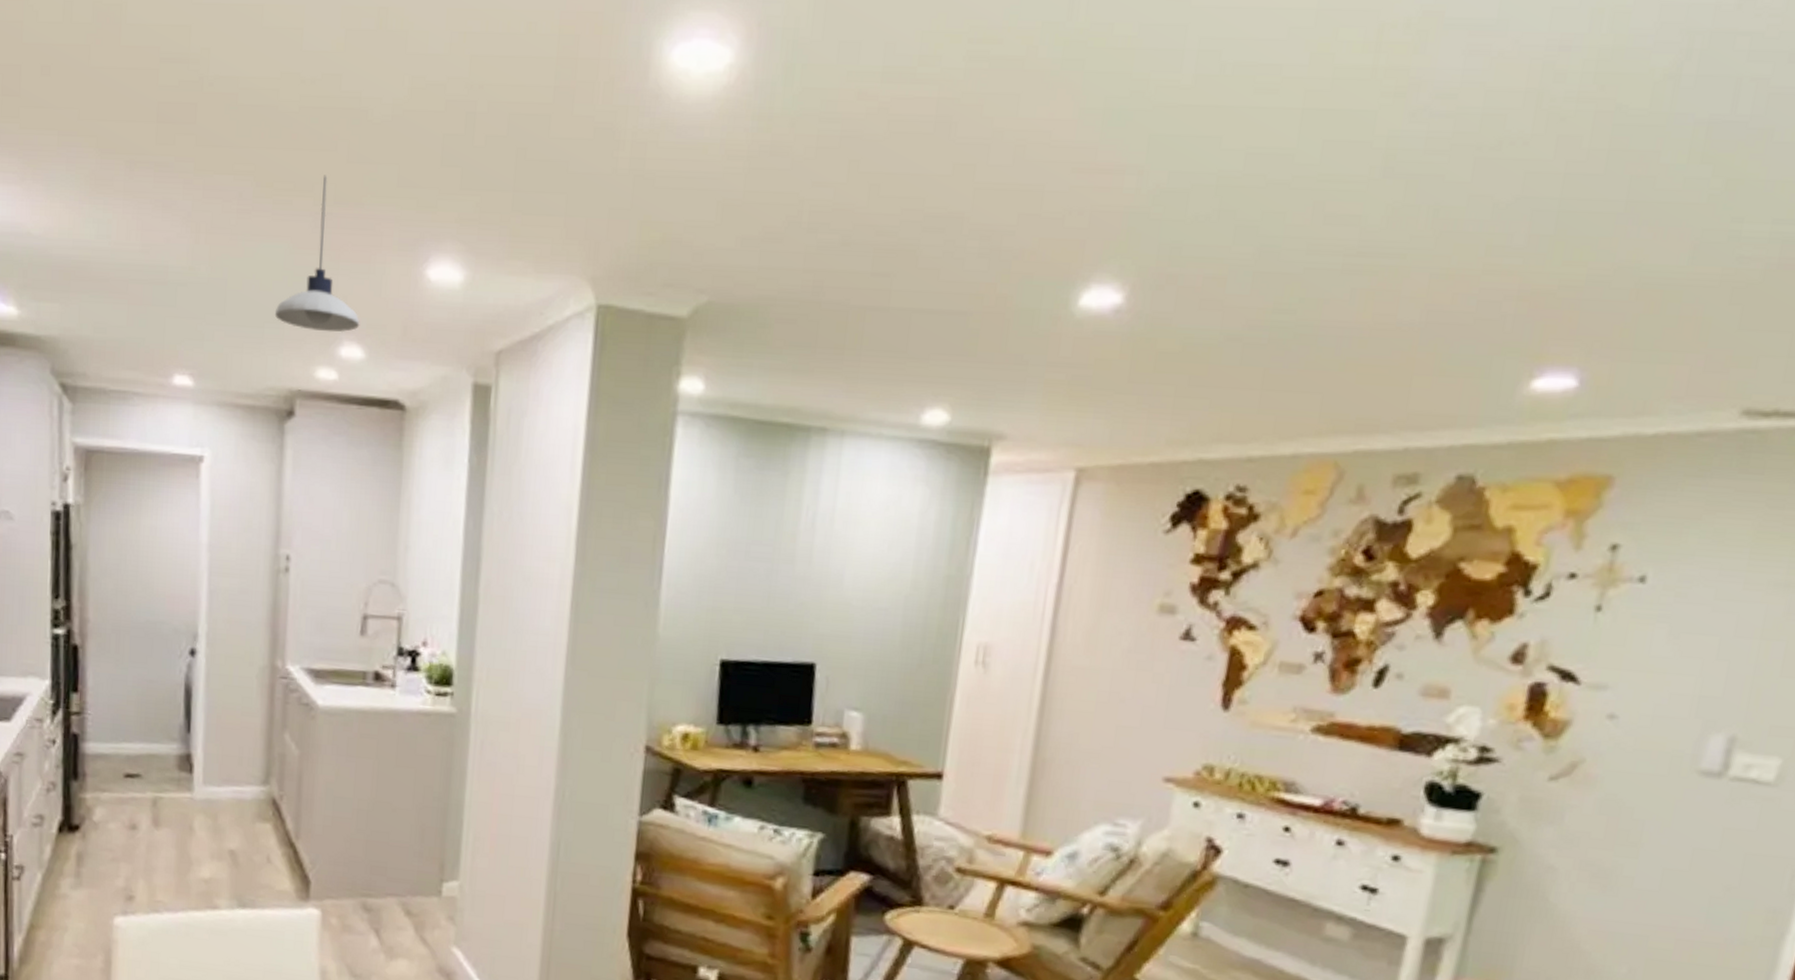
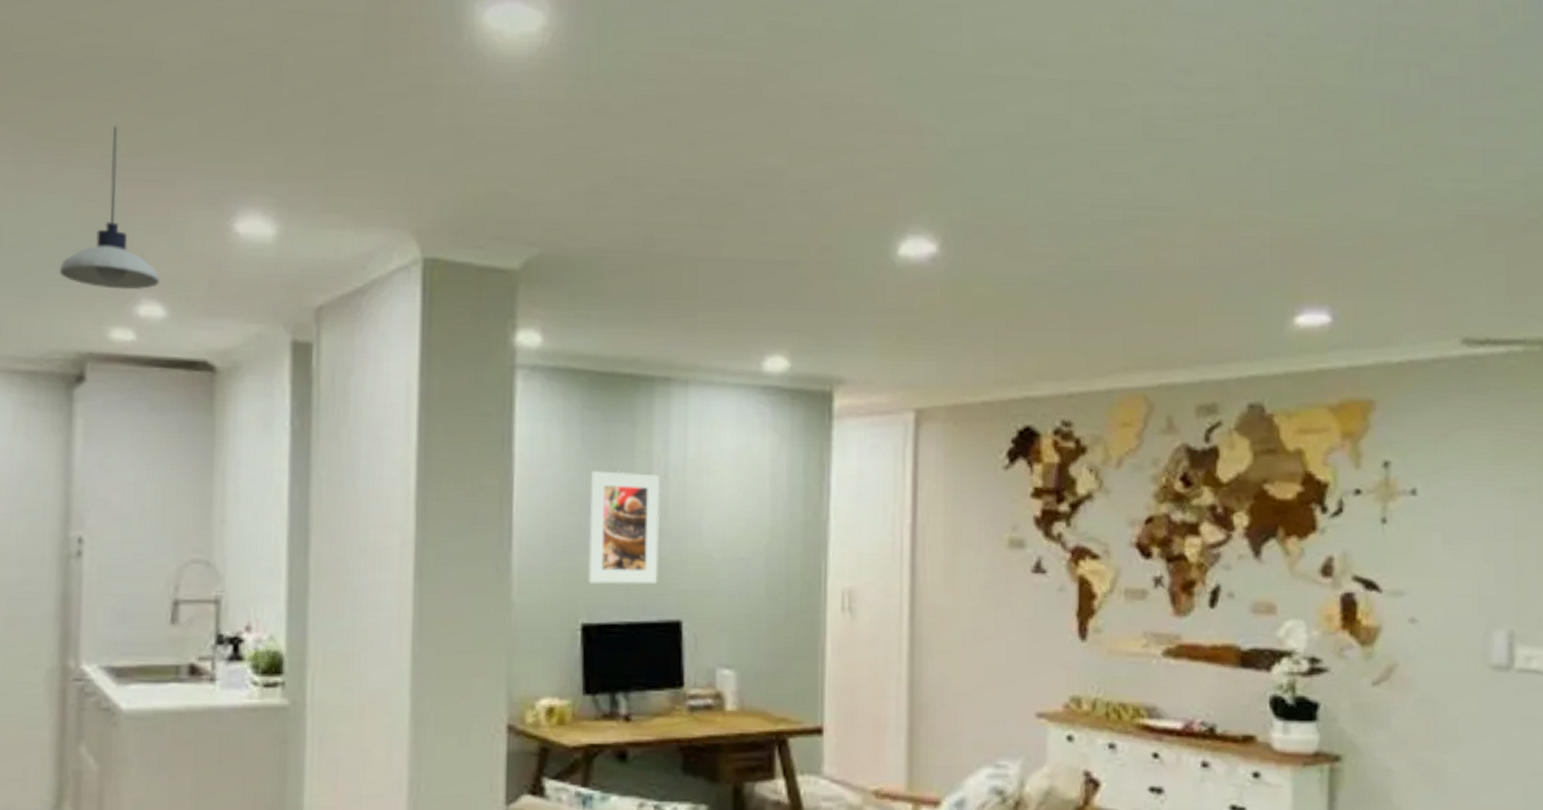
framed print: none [729,516,807,628] -> present [588,470,661,585]

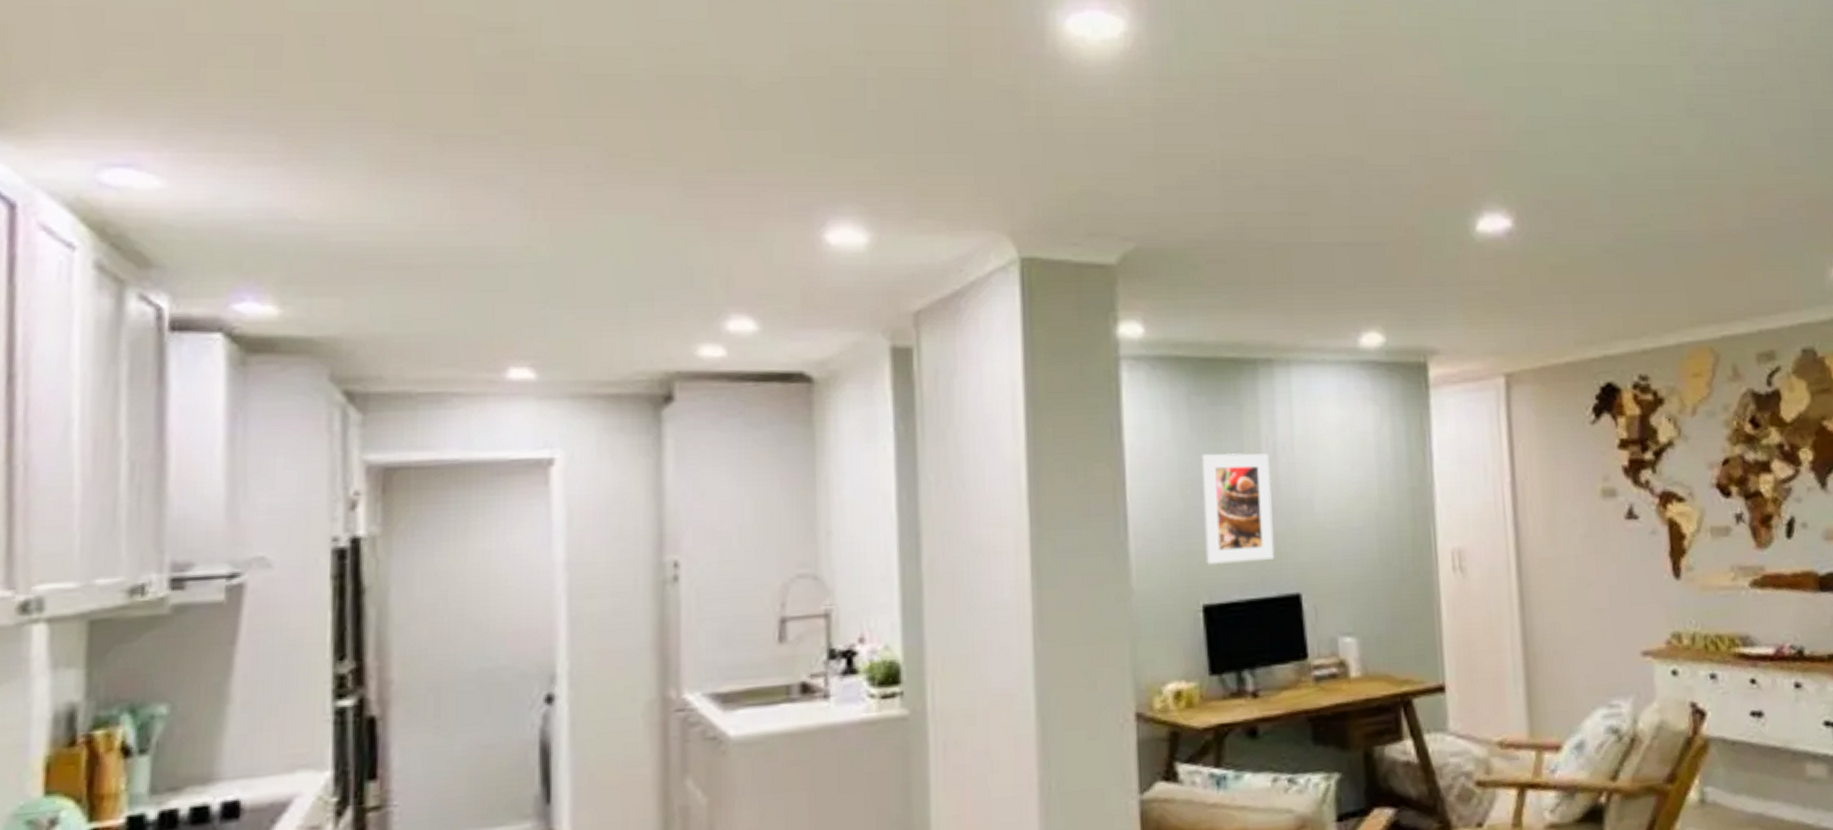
pendant light: present [59,126,160,290] -> none [640,143,749,306]

